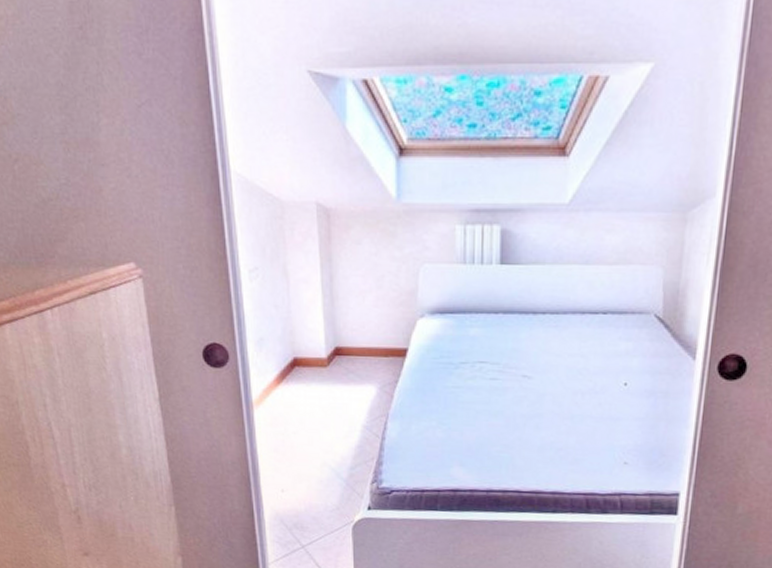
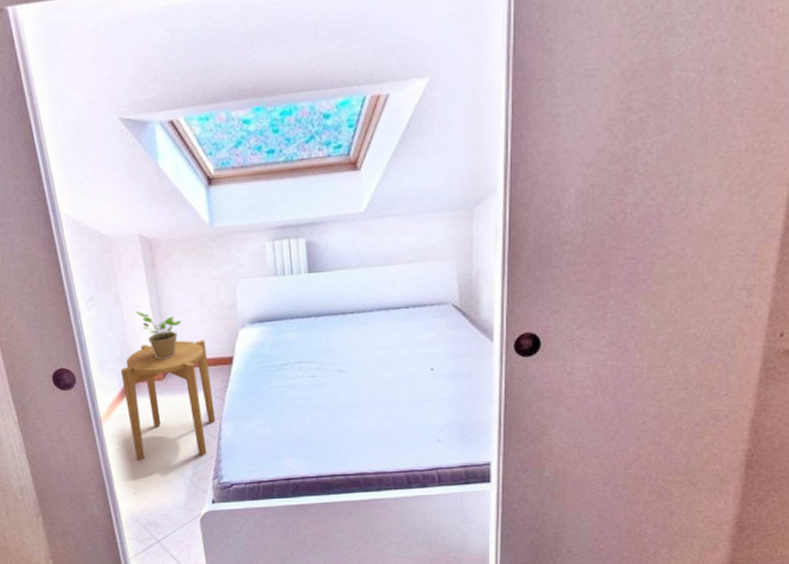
side table: none [280,324,381,456] -> present [120,340,216,461]
potted plant: none [303,288,354,343] -> present [135,311,182,359]

